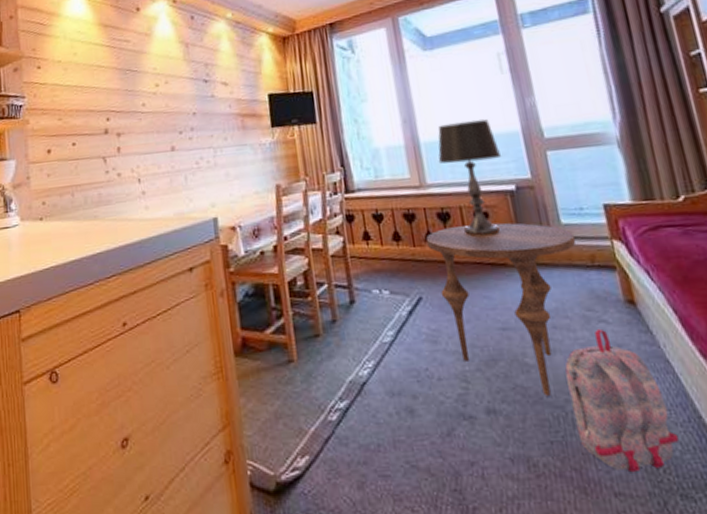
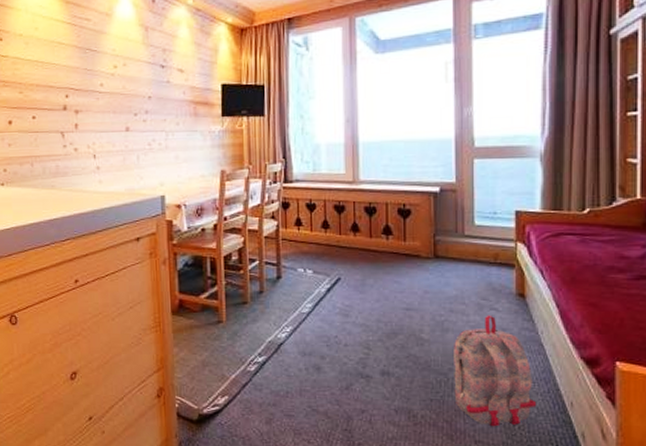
side table: present [427,222,577,396] -> none [352,219,485,364]
table lamp: present [438,119,502,236] -> none [373,125,433,230]

